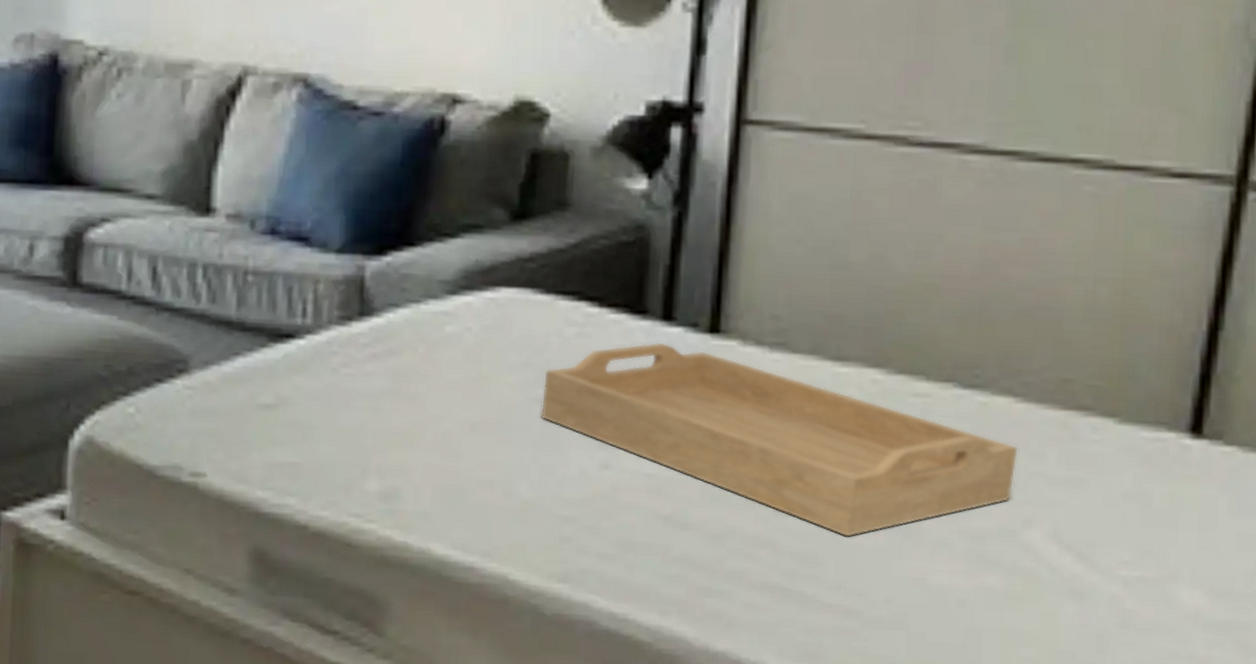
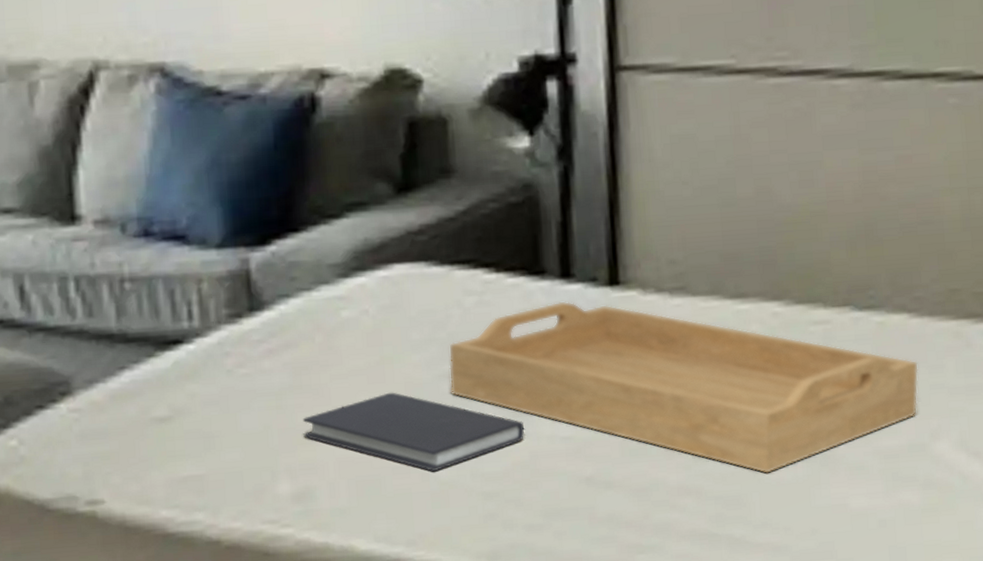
diary: none [396,408,609,490] -> present [302,392,525,472]

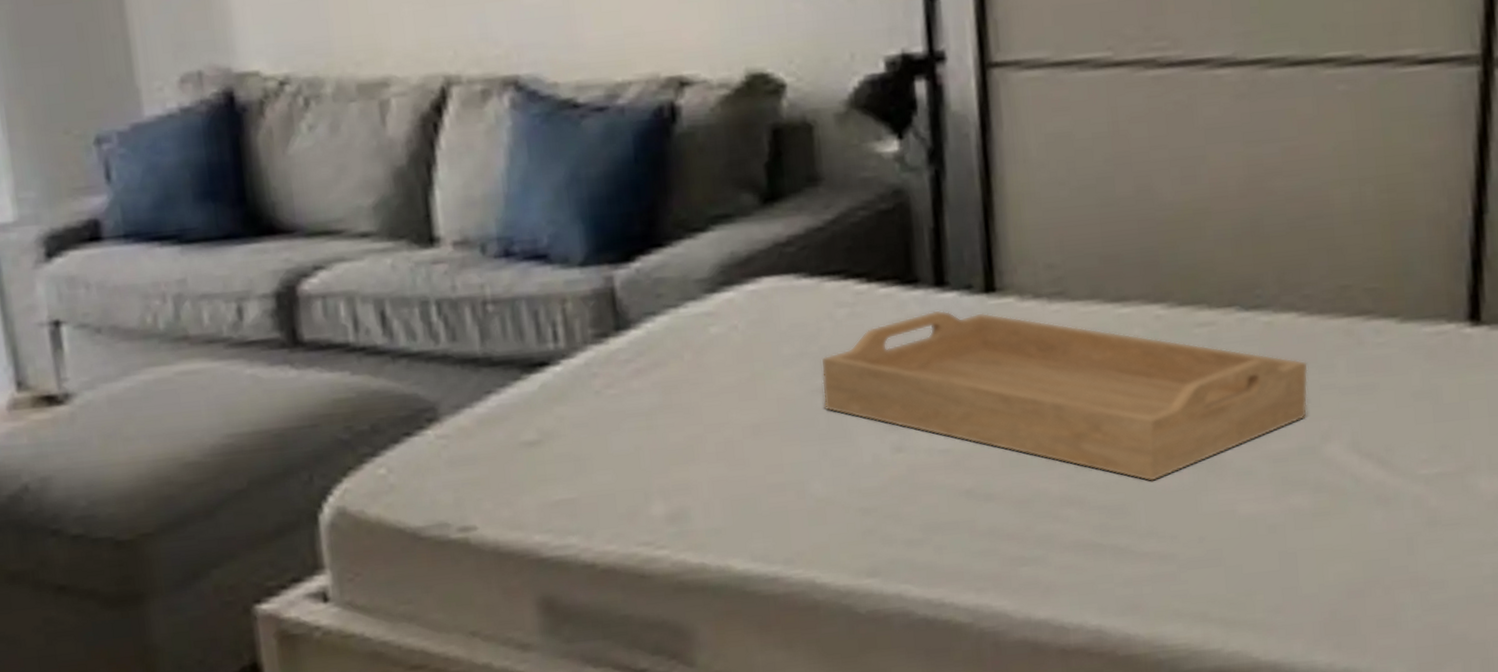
diary: present [302,392,525,472] -> none [674,409,902,489]

